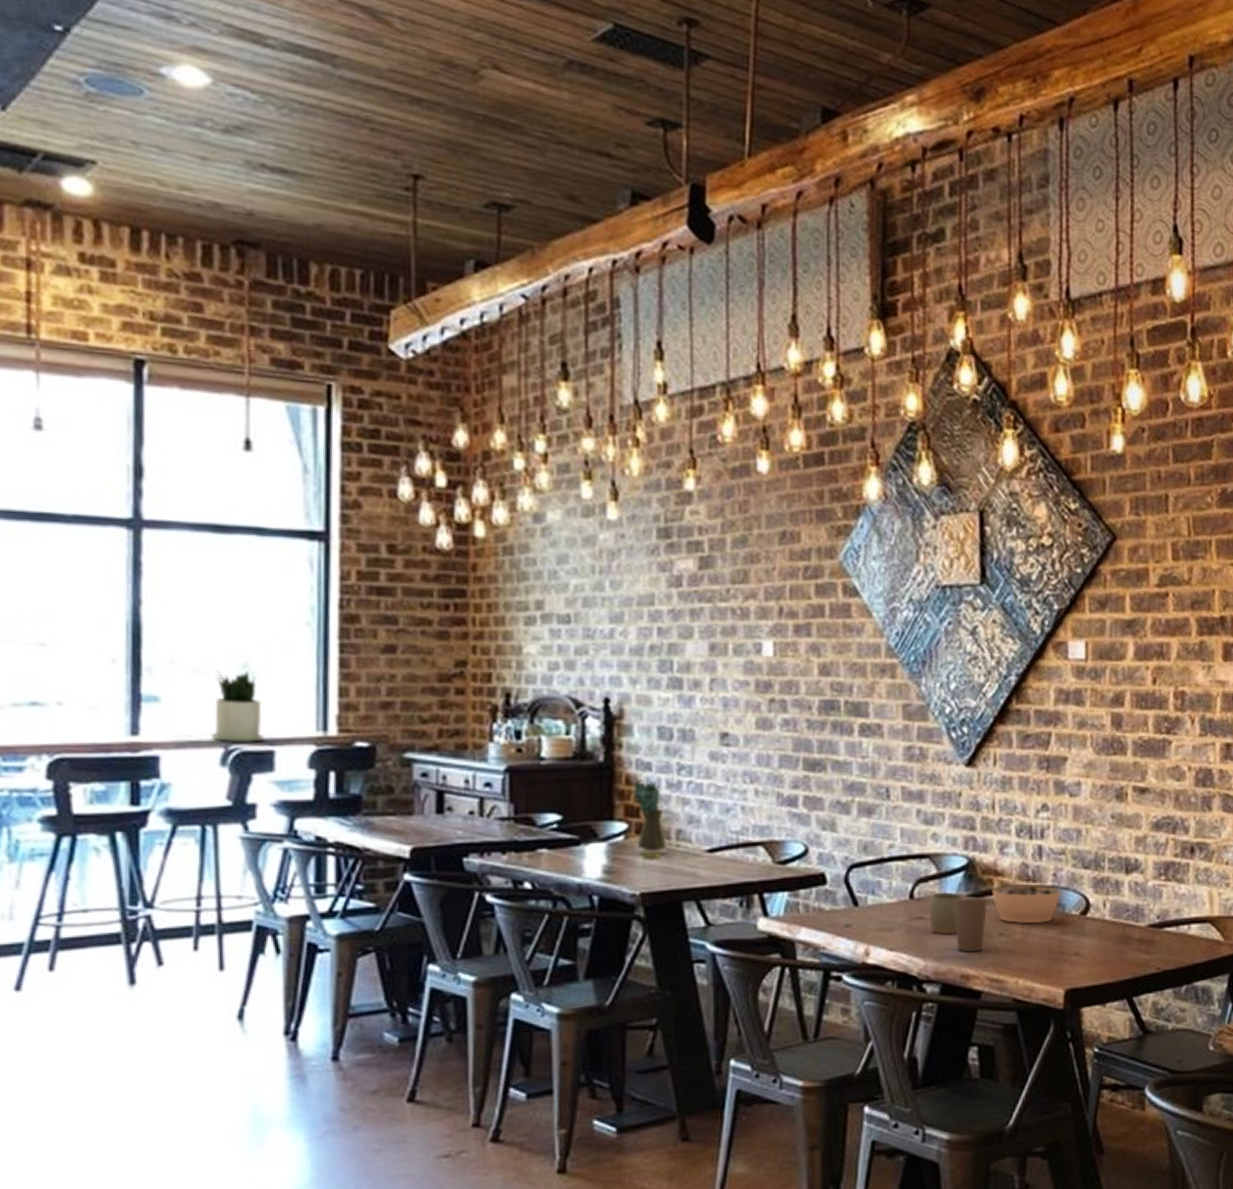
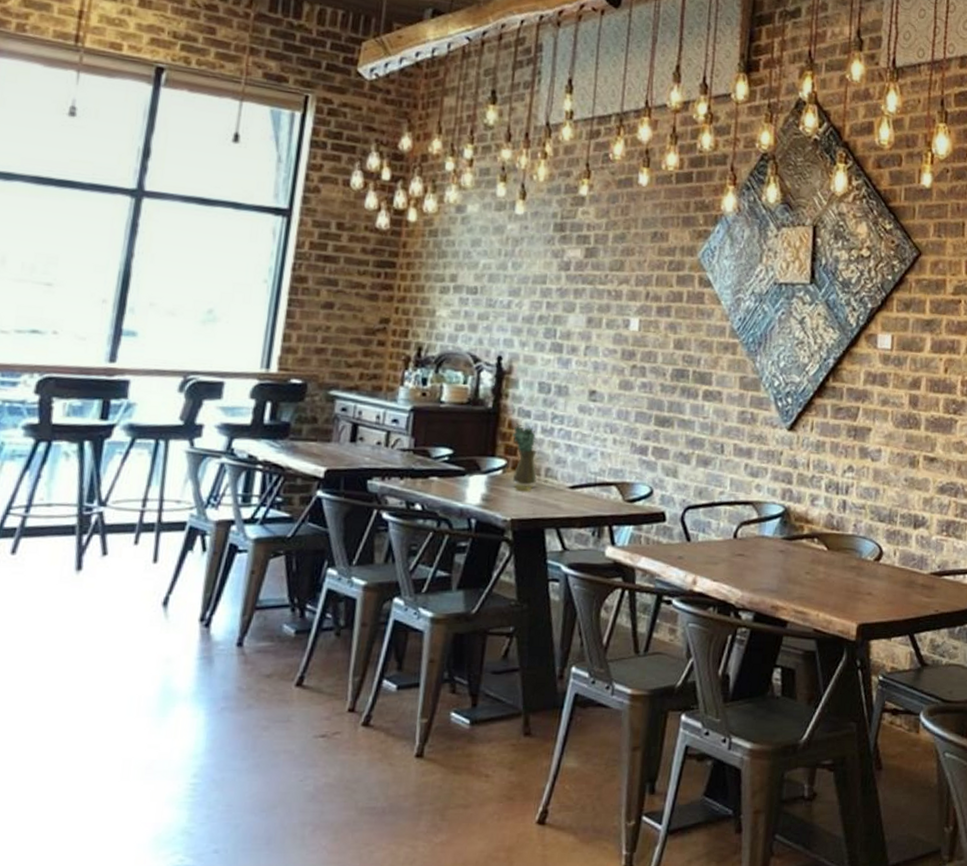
planter: present [210,670,265,744] -> none [173,314,219,375]
mug: present [930,893,964,934] -> none [748,535,779,570]
cup: present [954,899,988,953] -> none [769,541,798,587]
salad: present [992,886,1060,923] -> none [802,532,859,566]

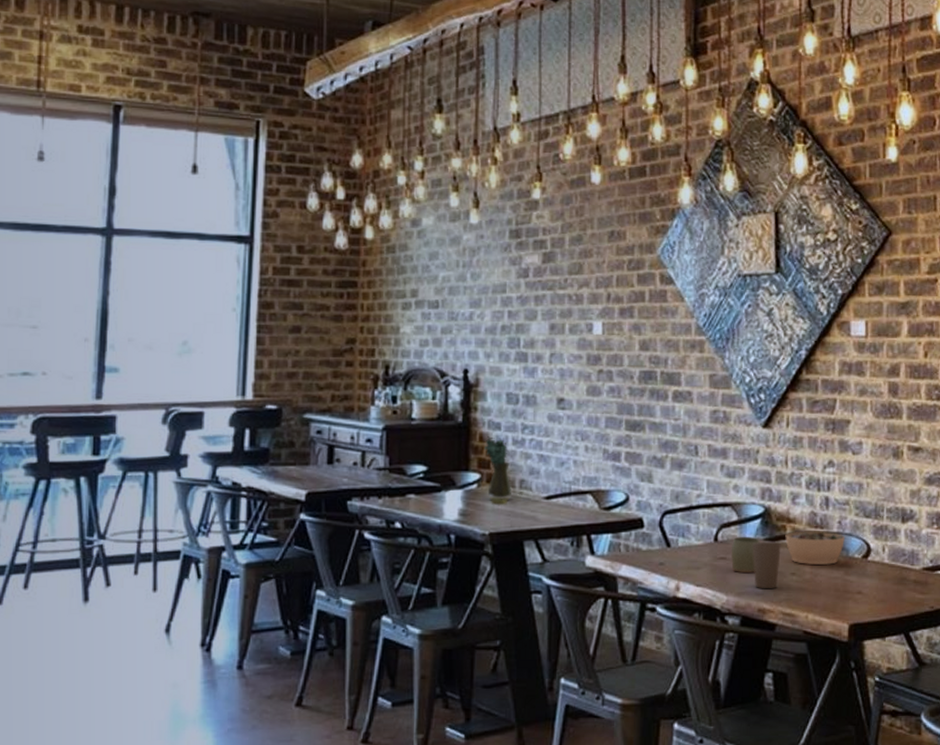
mug: none [748,535,779,570] -> present [731,537,761,572]
cup: none [769,541,798,587] -> present [752,542,781,589]
salad: none [802,532,859,566] -> present [785,532,845,565]

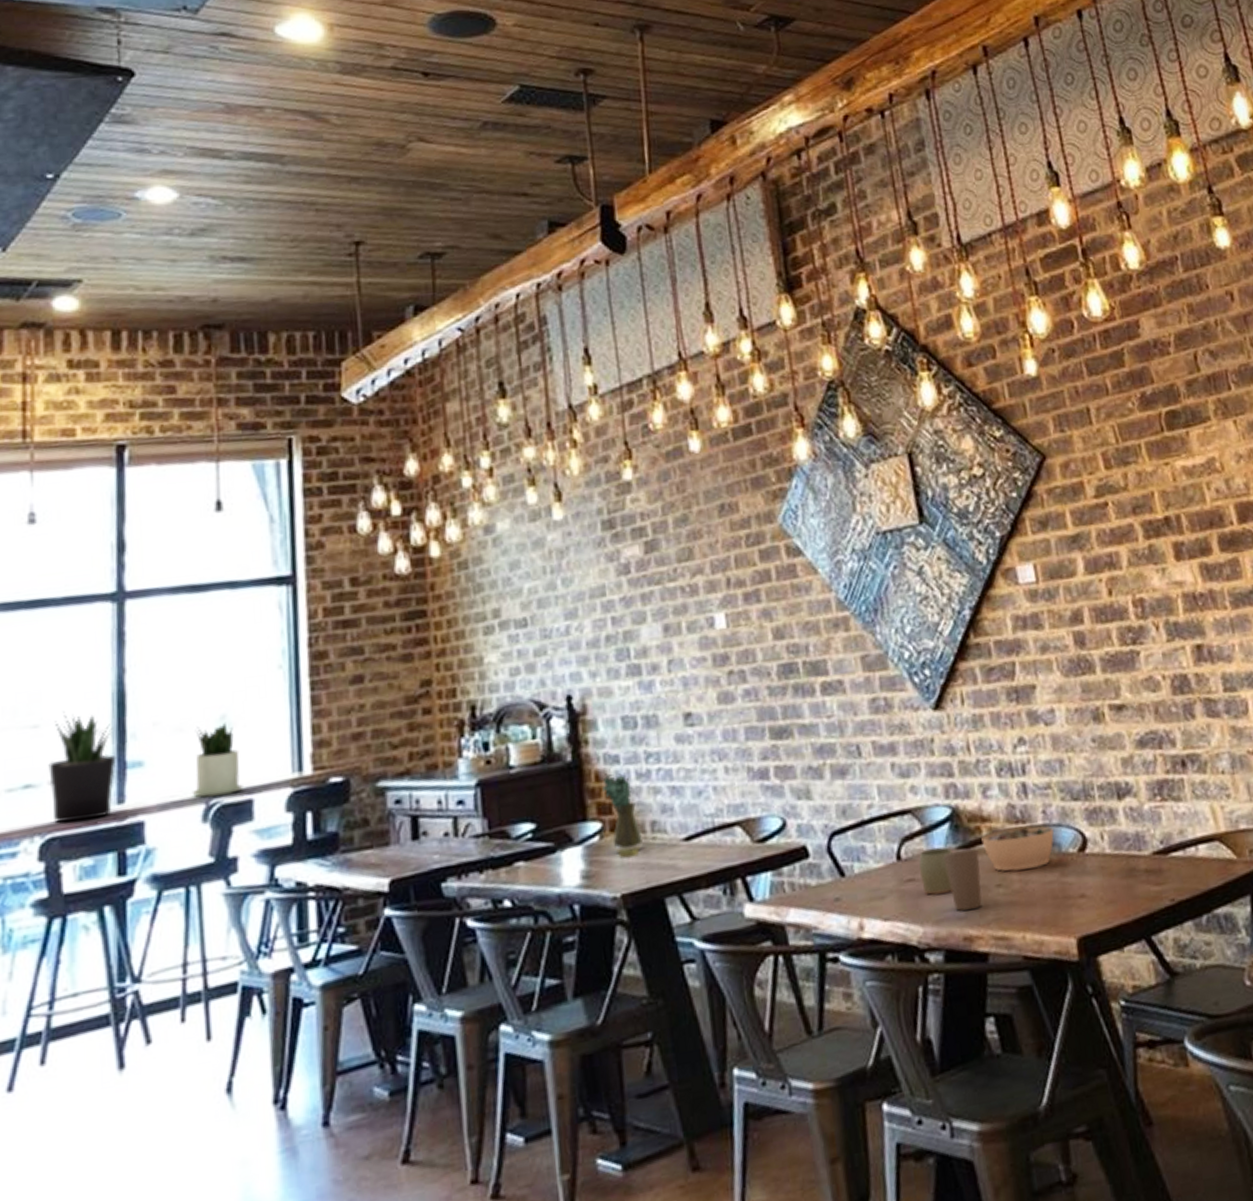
planter: none [43,319,98,408] -> present [48,712,117,823]
planter: none [155,347,197,406] -> present [191,722,243,798]

